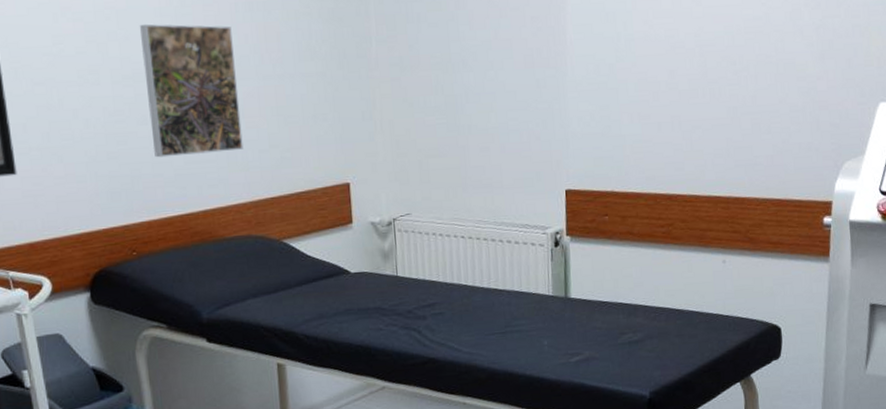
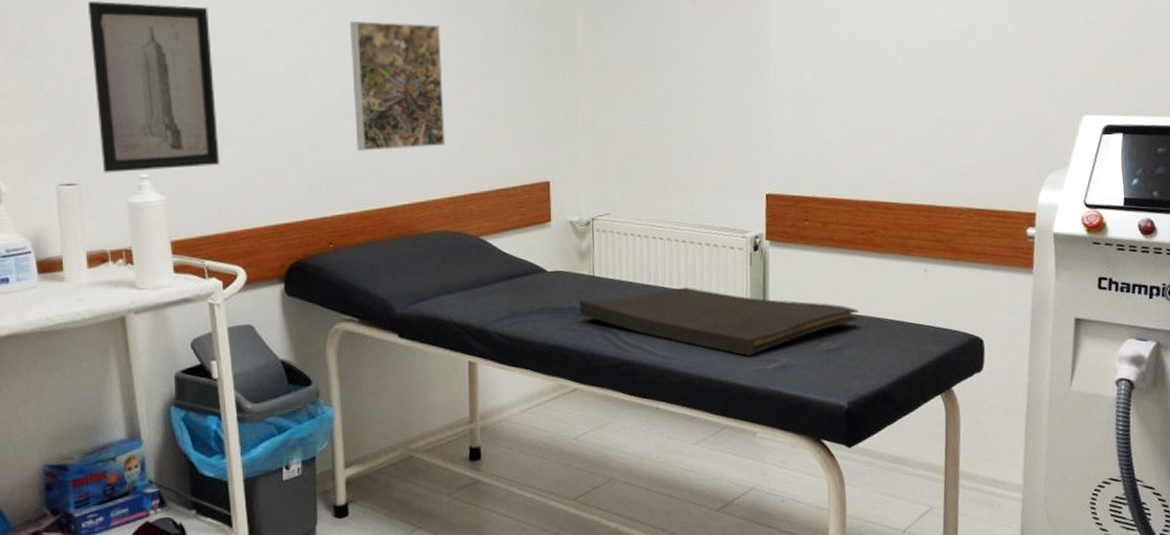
hand towel: none [383,284,660,351] -> present [579,287,859,357]

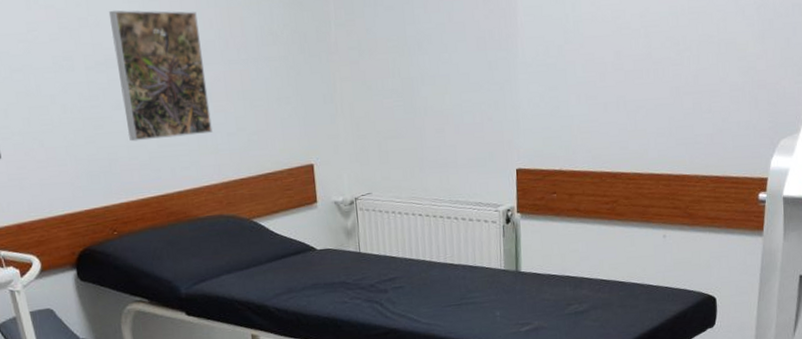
hand towel: present [579,287,859,357] -> none [348,259,604,321]

